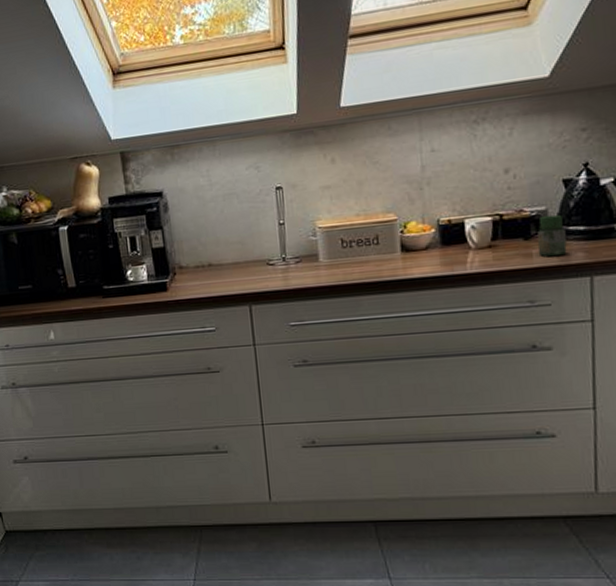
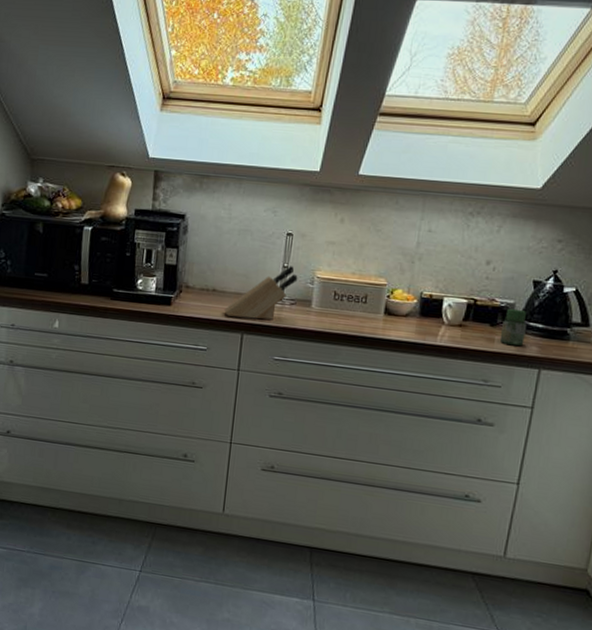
knife block: none [225,221,298,289] -> present [224,266,298,320]

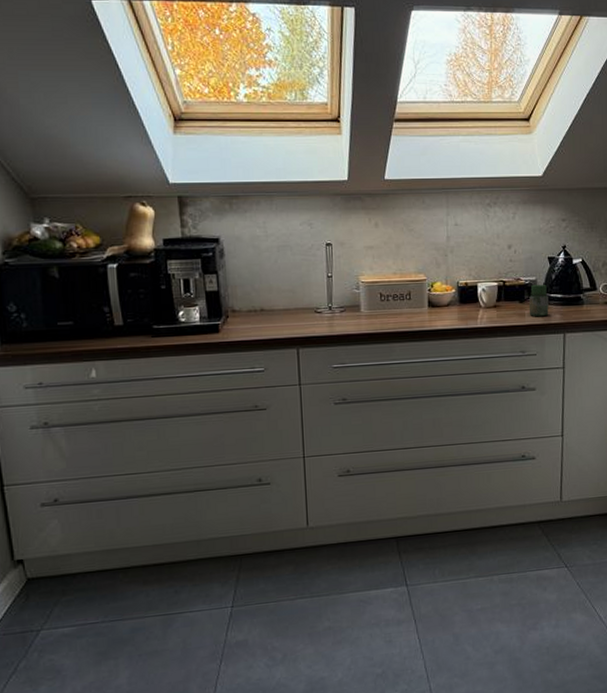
knife block: present [224,266,298,320] -> none [275,275,344,333]

